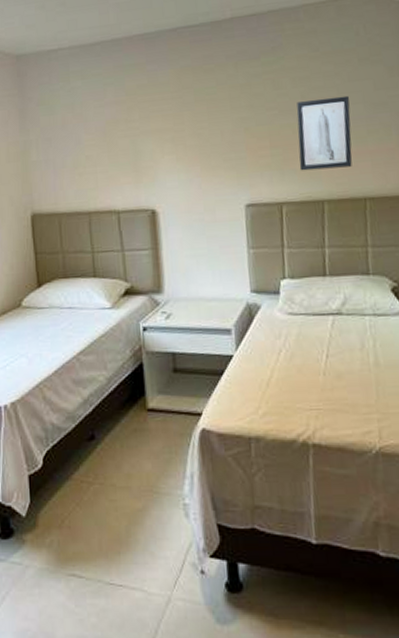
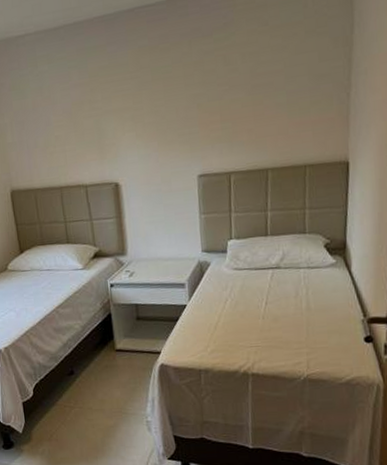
wall art: present [296,95,353,171] -> none [245,68,296,143]

